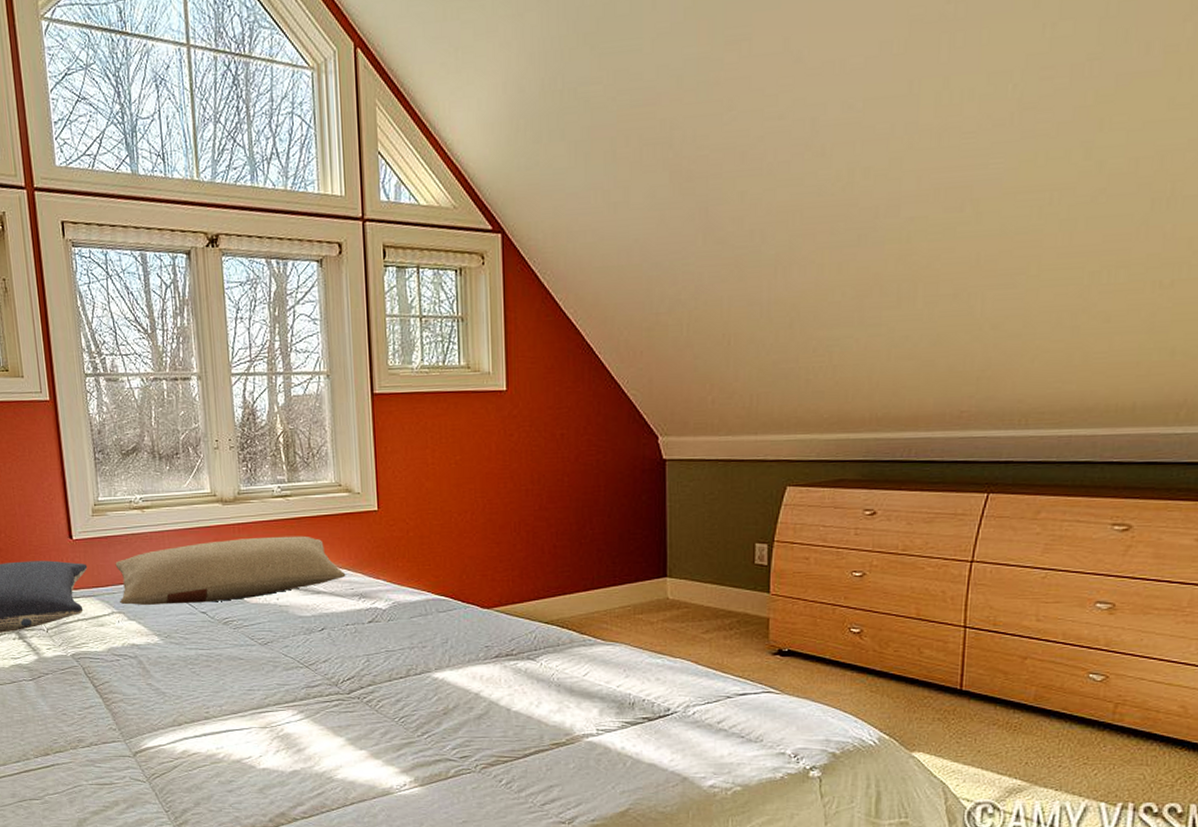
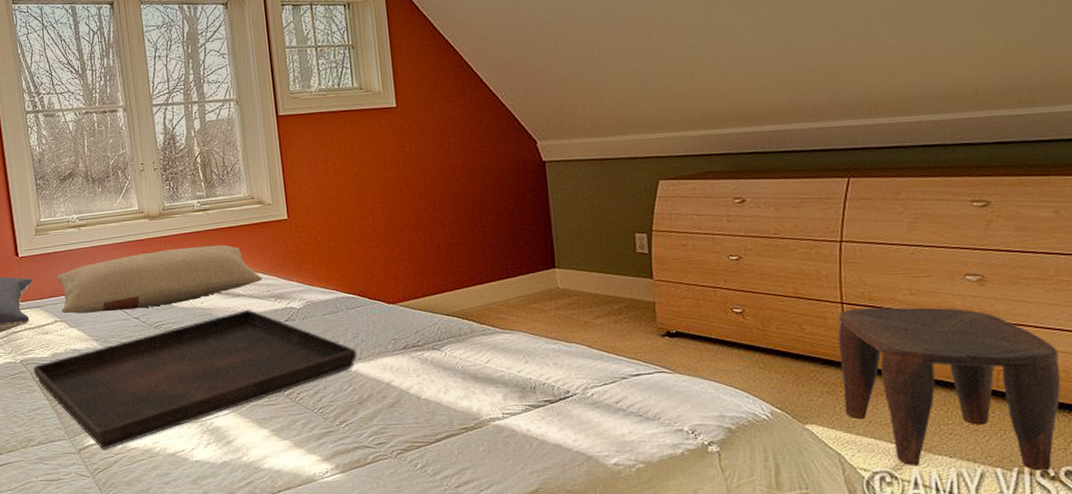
serving tray: none [85,607,446,754] -> present [33,309,358,450]
stool: none [955,632,1179,807] -> present [837,307,1061,471]

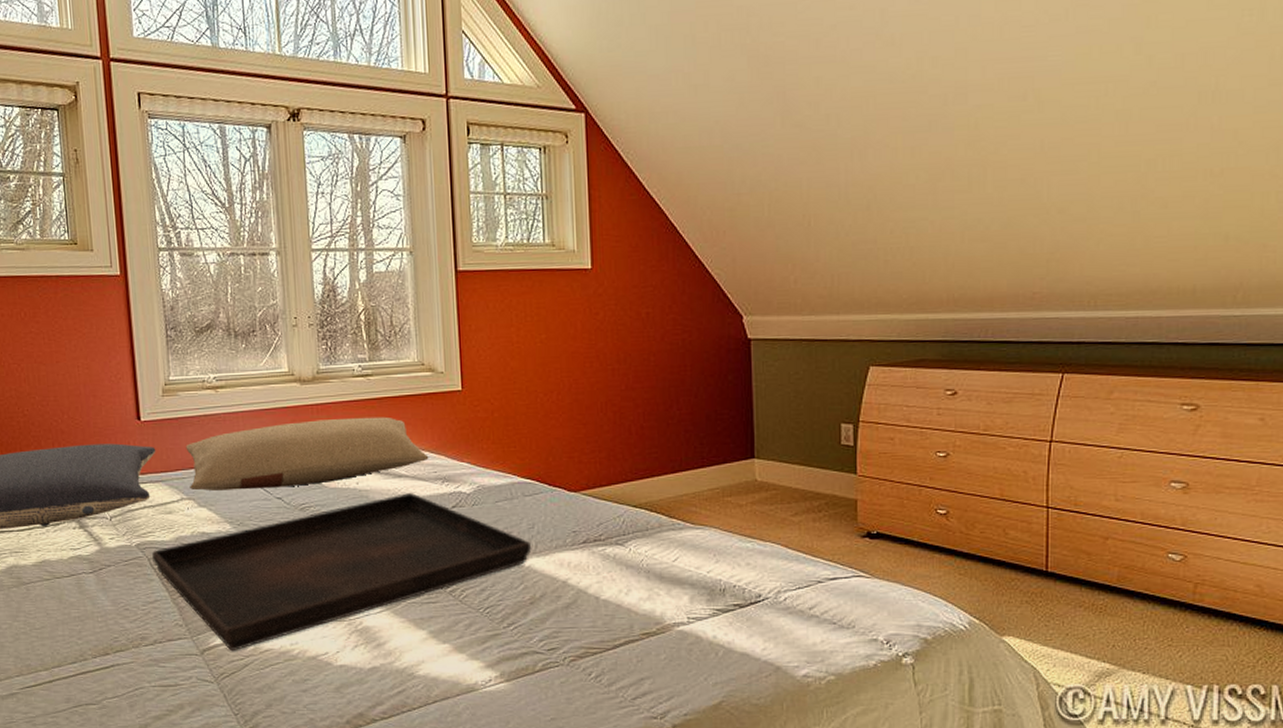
stool: present [837,307,1061,471] -> none [1040,513,1255,689]

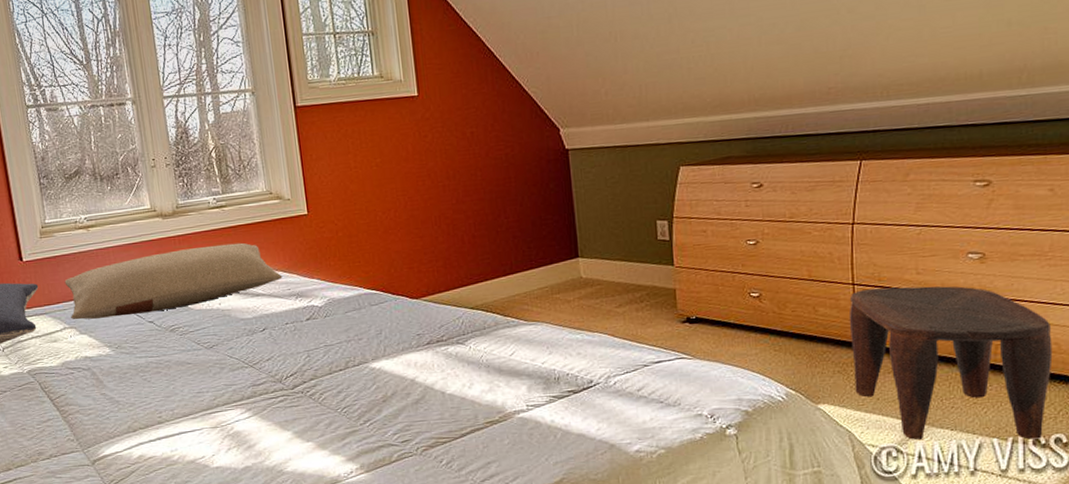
serving tray: present [151,492,532,652] -> none [41,308,381,461]
stool: none [1040,513,1255,689] -> present [849,286,1053,440]

